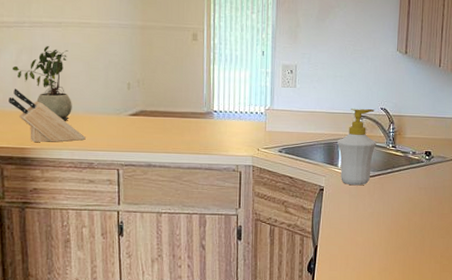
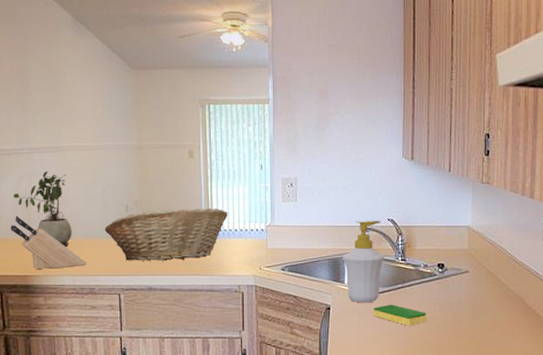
fruit basket: none [105,89,229,139] -> present [104,208,228,261]
dish sponge: none [364,187,413,208] -> present [373,304,427,326]

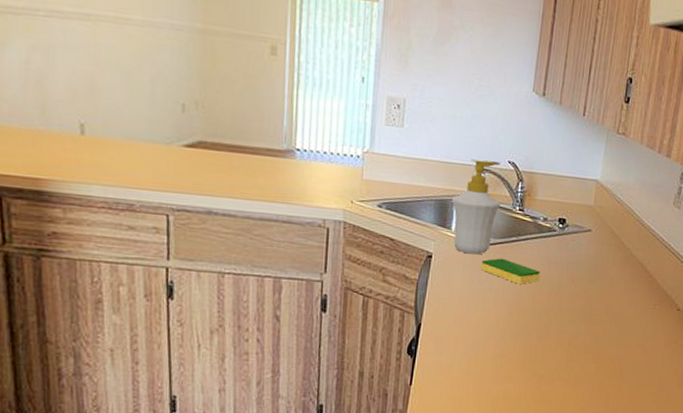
knife block: present [11,216,86,270] -> none [16,98,124,175]
potted plant: present [14,172,72,247] -> none [22,45,106,148]
fruit basket: present [104,208,228,261] -> none [151,115,317,181]

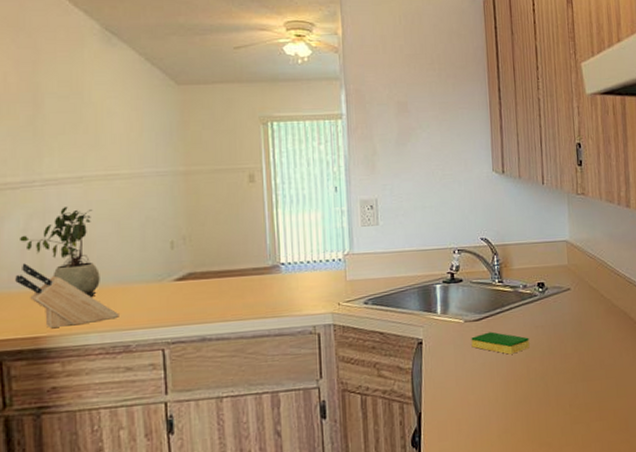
knife block: none [16,98,124,175] -> present [15,263,119,329]
potted plant: none [22,45,106,148] -> present [20,207,100,297]
soap bottle: present [452,159,501,255] -> none [434,240,480,334]

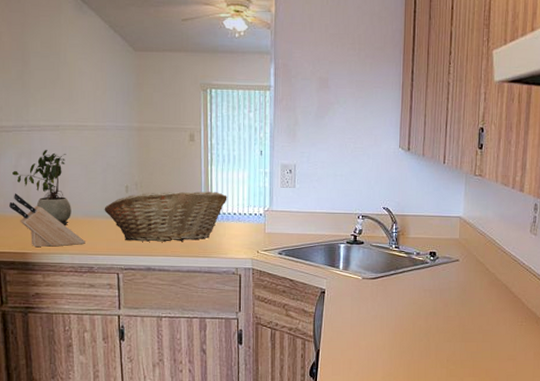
fruit basket: none [143,238,298,307] -> present [104,191,227,242]
dish sponge: present [471,331,530,355] -> none [366,290,417,311]

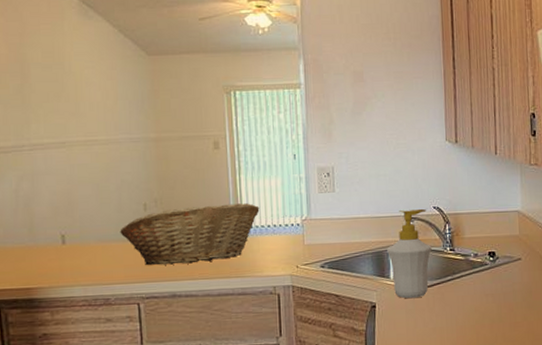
knife block: present [9,193,85,248] -> none [10,221,100,281]
potted plant: present [13,150,71,225] -> none [13,170,82,253]
soap bottle: none [339,208,379,288] -> present [387,208,432,299]

